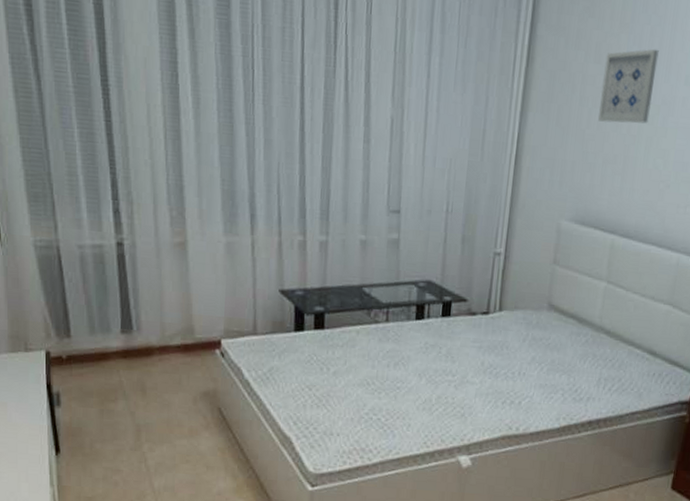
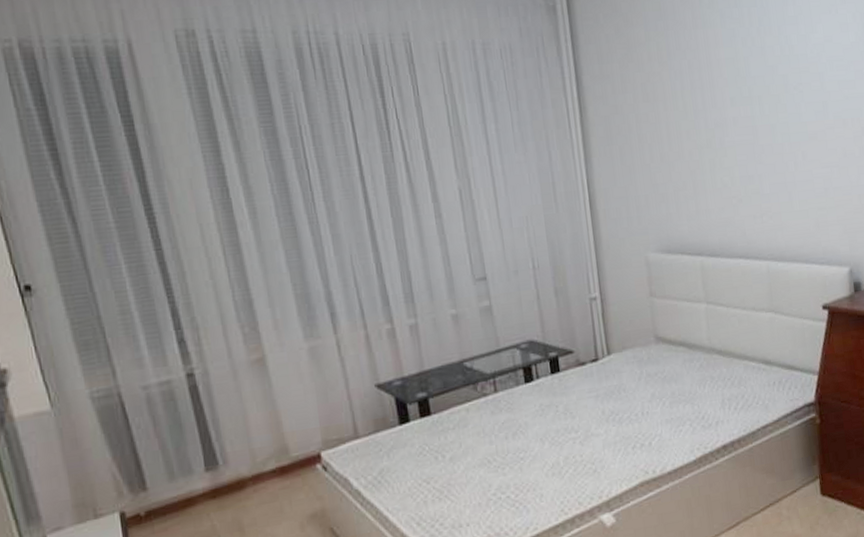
wall art: present [598,49,659,124] -> none [653,79,707,154]

